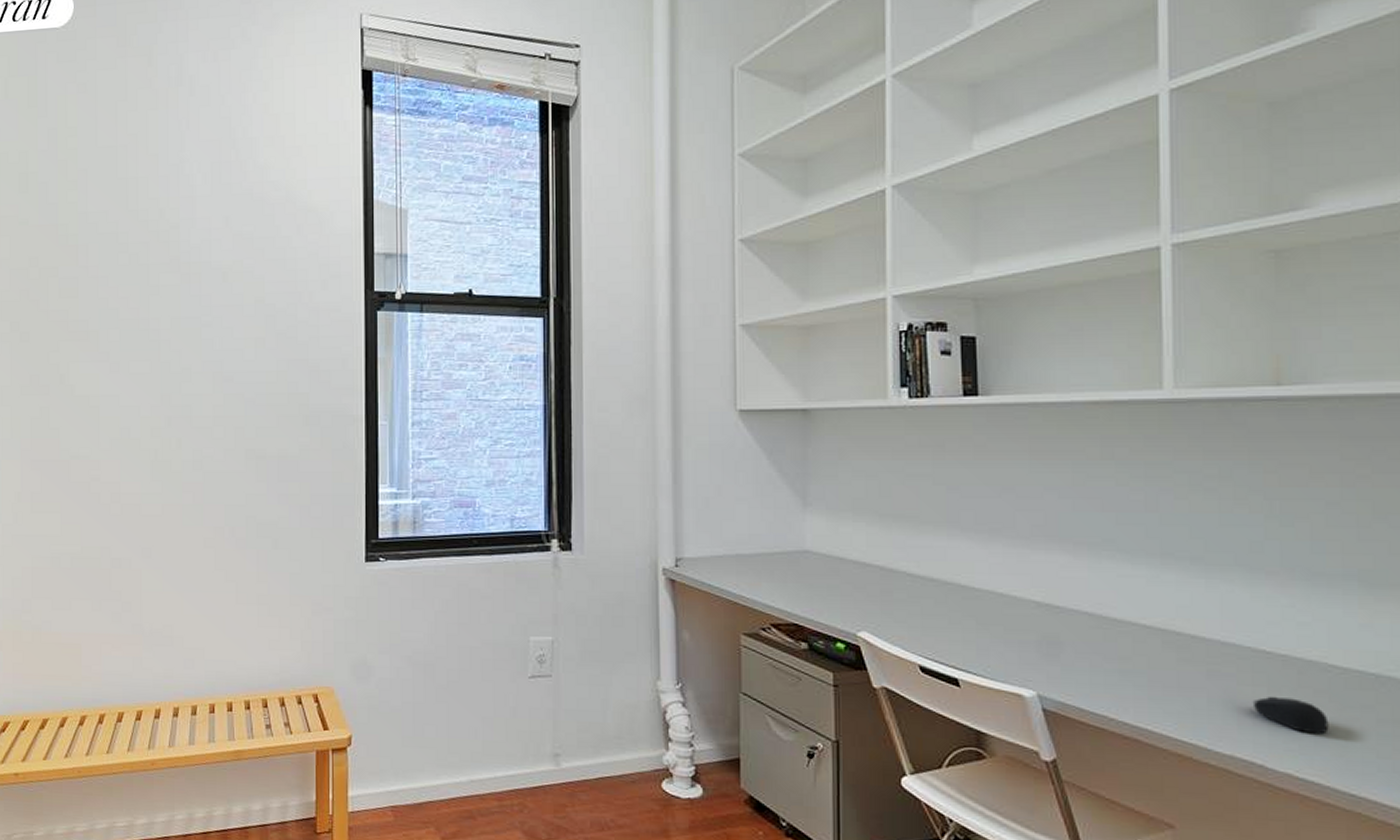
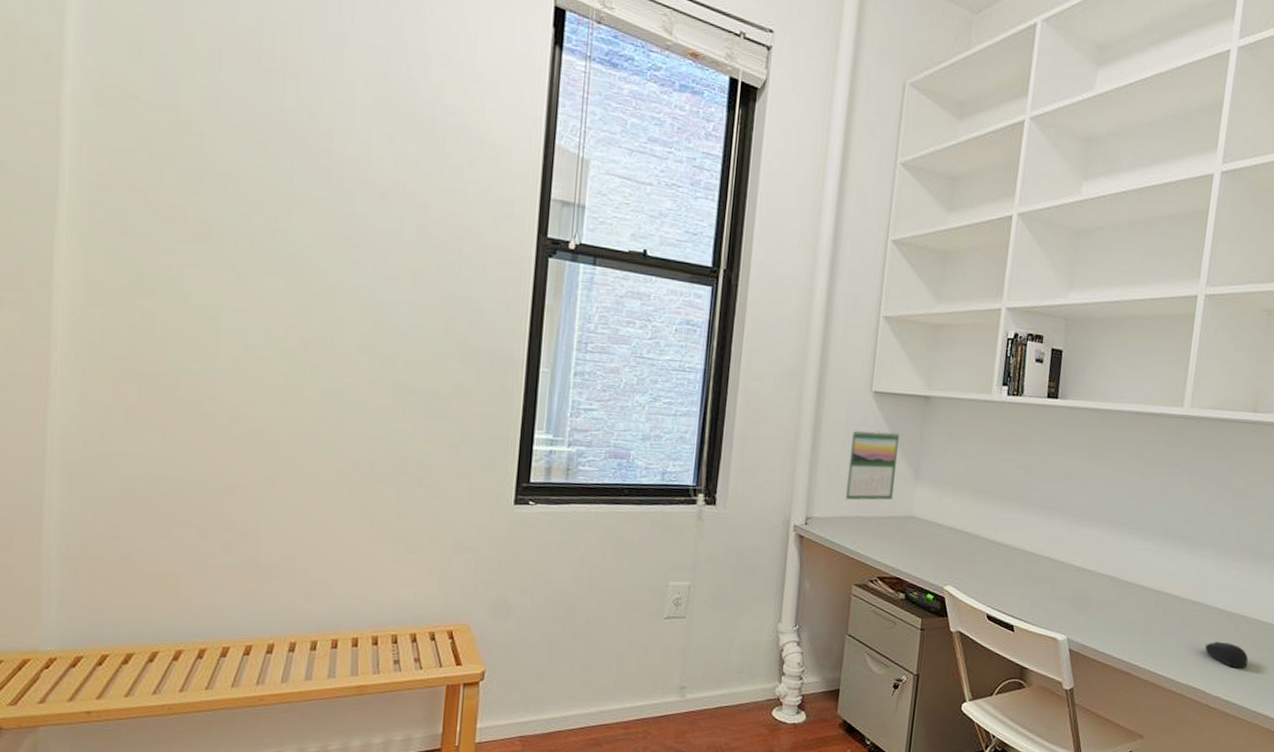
calendar: none [718,453,777,536] -> present [845,429,899,501]

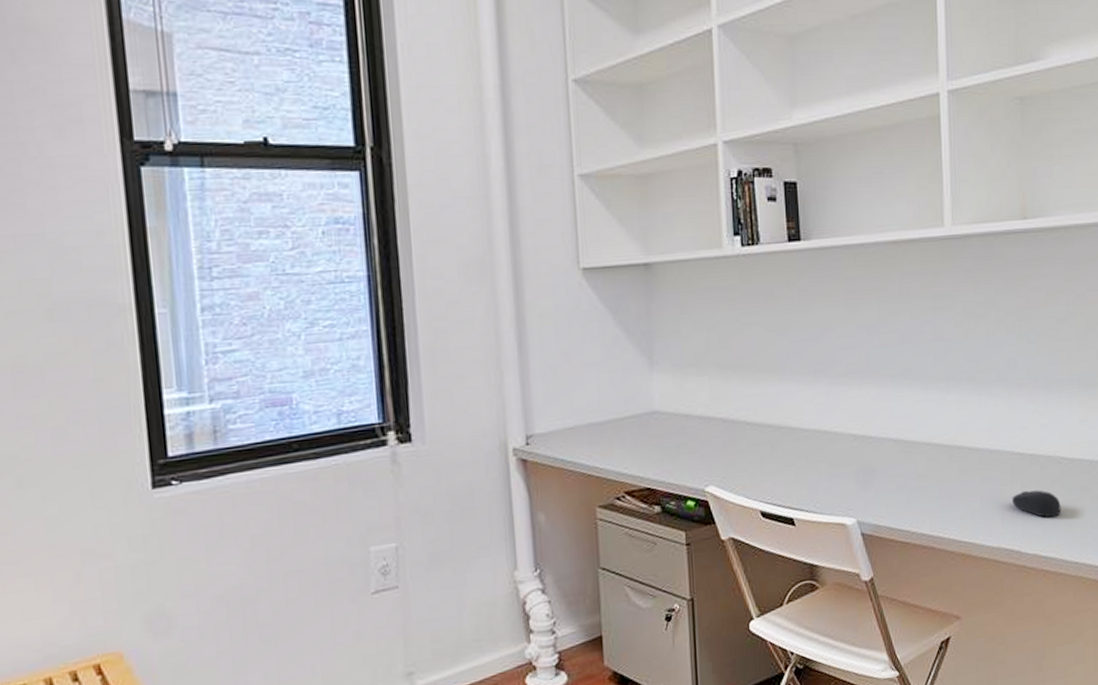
calendar: present [845,429,899,501] -> none [564,312,626,407]

